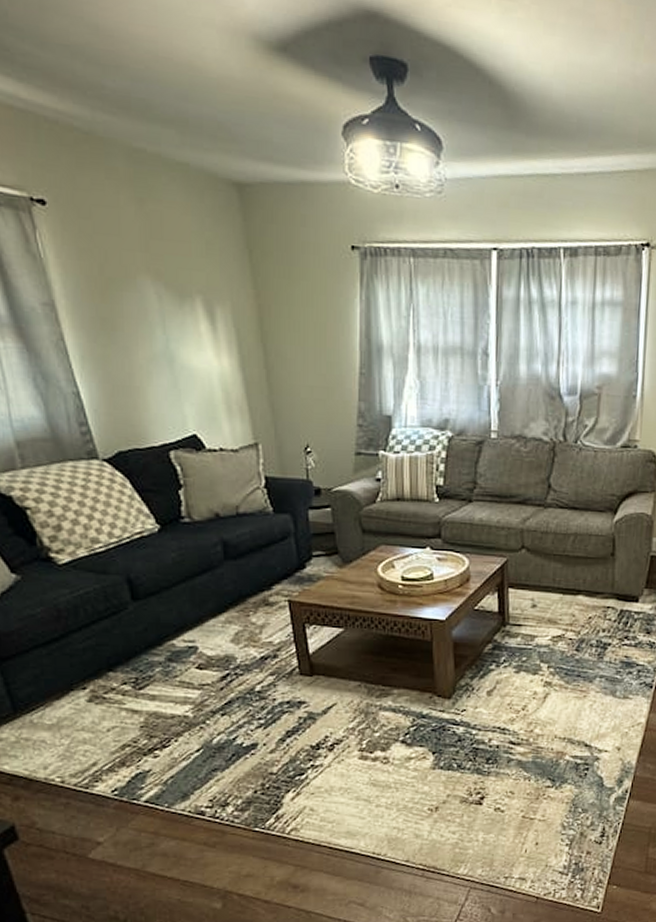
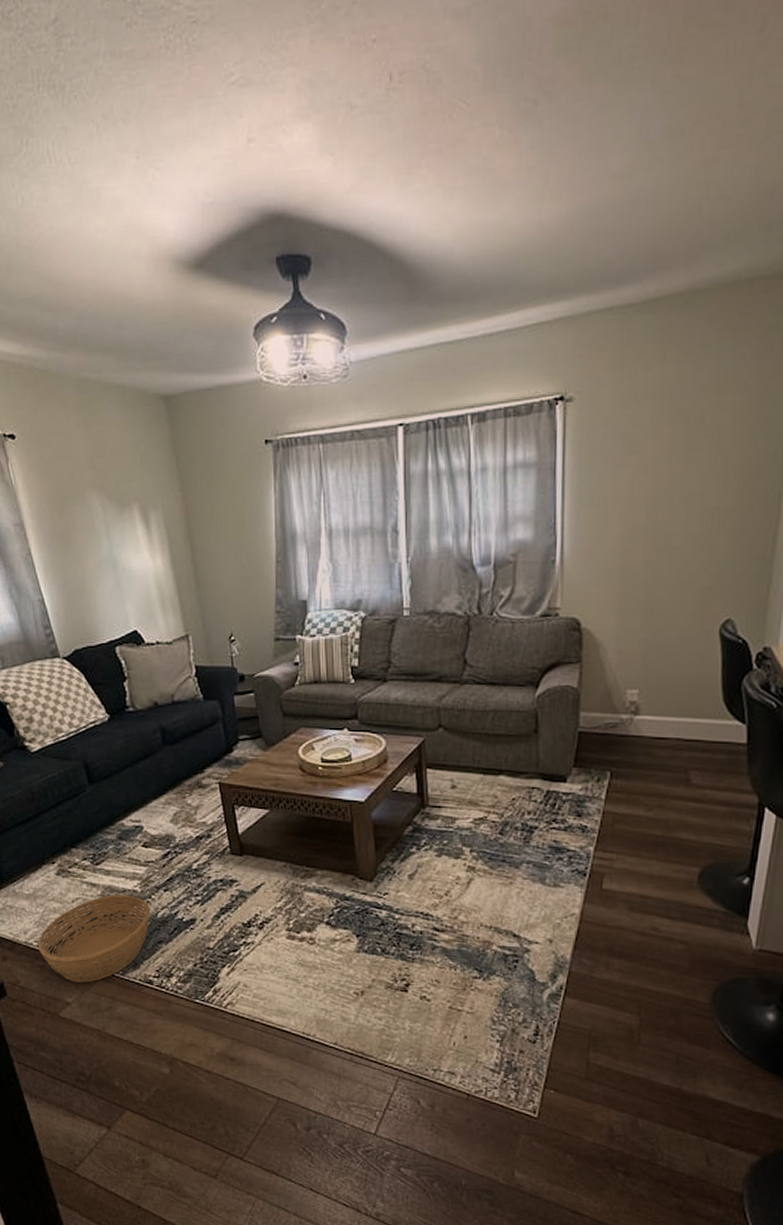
basket: none [61,721,205,819] -> present [37,894,151,983]

